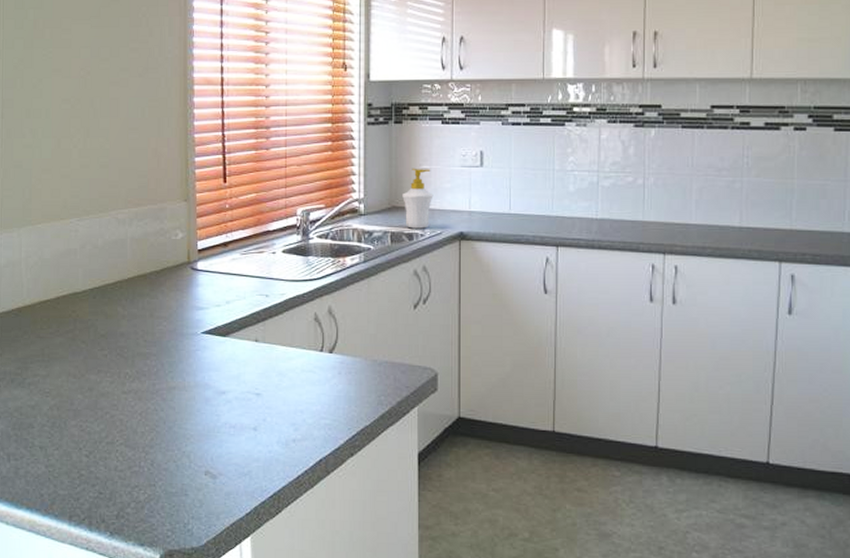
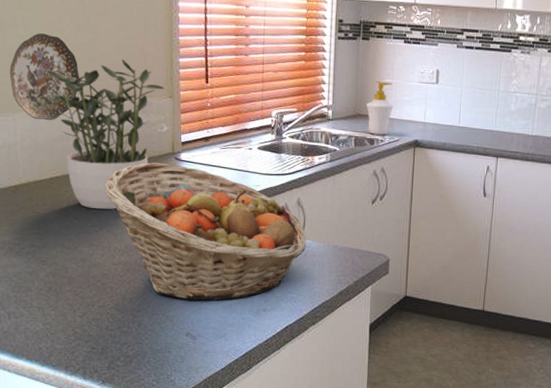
decorative plate: none [15,141,89,234] -> present [9,33,80,121]
potted plant: none [53,163,179,331] -> present [46,60,165,210]
fruit basket: none [115,274,340,432] -> present [105,162,307,301]

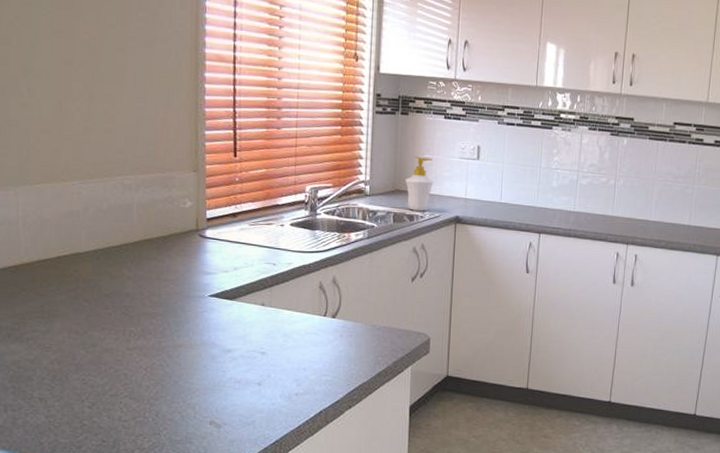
decorative plate: present [9,33,80,121] -> none [11,102,93,196]
potted plant: present [46,60,165,210] -> none [54,131,189,291]
fruit basket: present [105,162,307,301] -> none [120,240,342,386]

